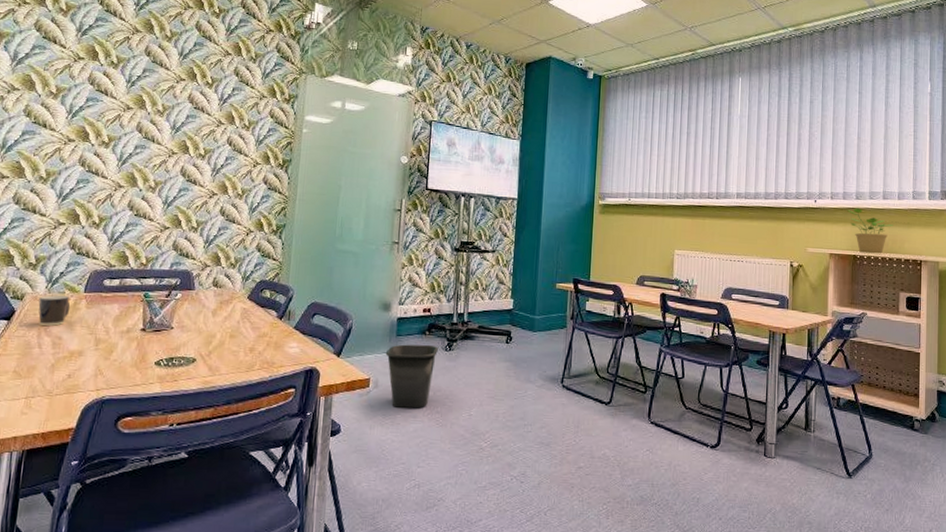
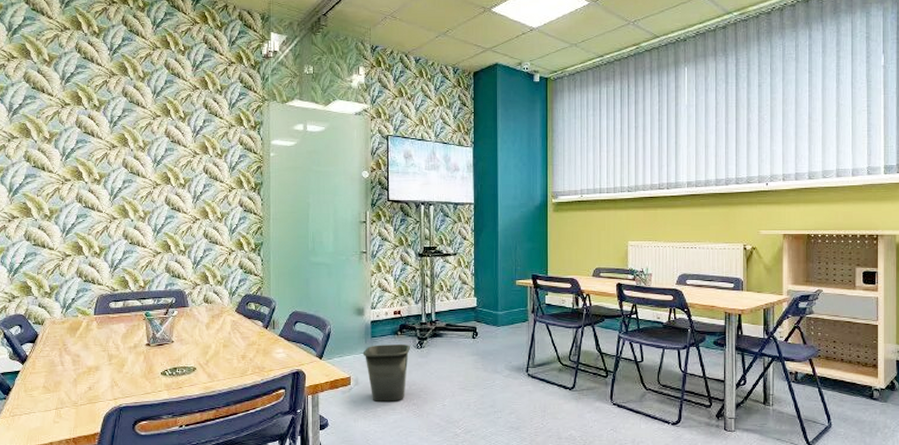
mug: present [38,295,71,327] -> none [57,319,84,347]
potted plant: present [846,208,893,254] -> none [799,188,848,231]

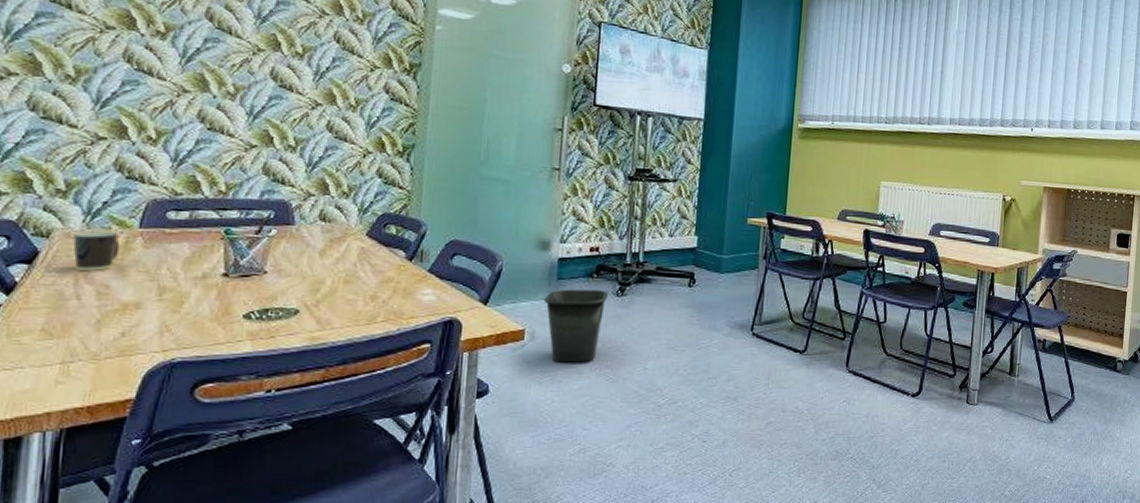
mug: none [57,319,84,347] -> present [73,231,121,272]

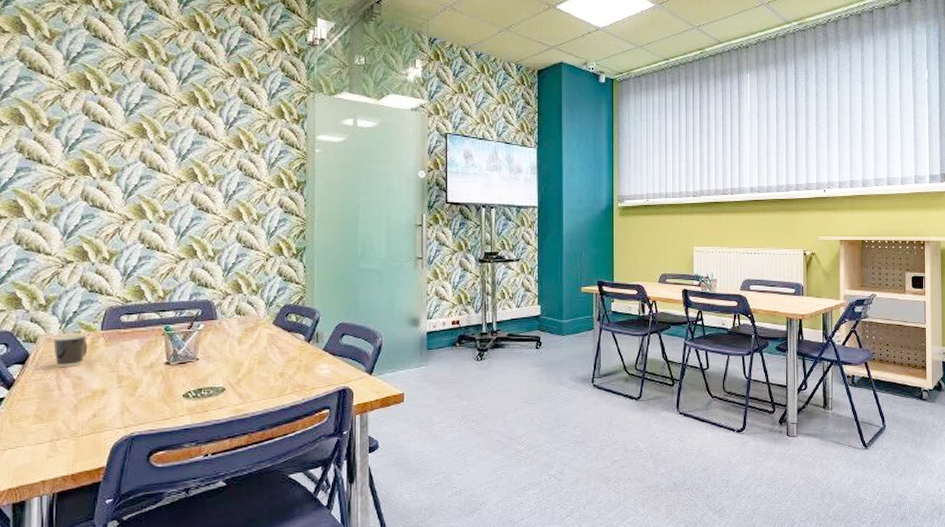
waste bin: present [543,289,608,363] -> none [417,356,469,419]

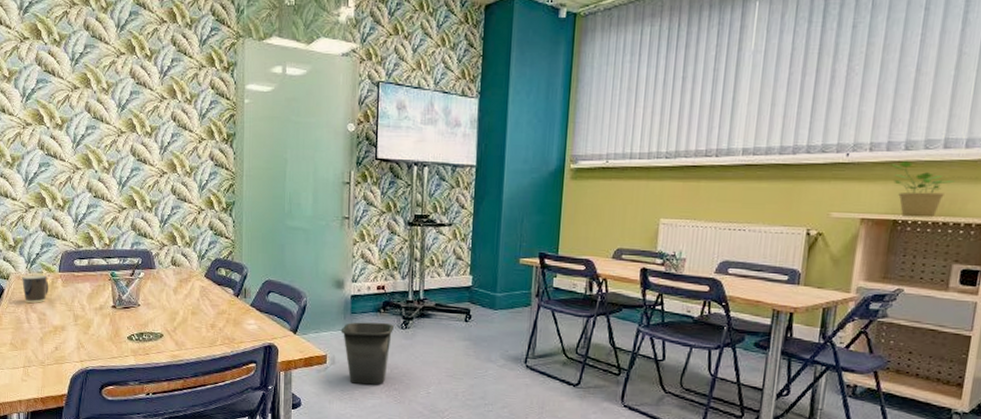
waste bin: none [417,356,469,419] -> present [340,322,394,385]
potted plant: none [854,195,898,238] -> present [889,161,955,218]

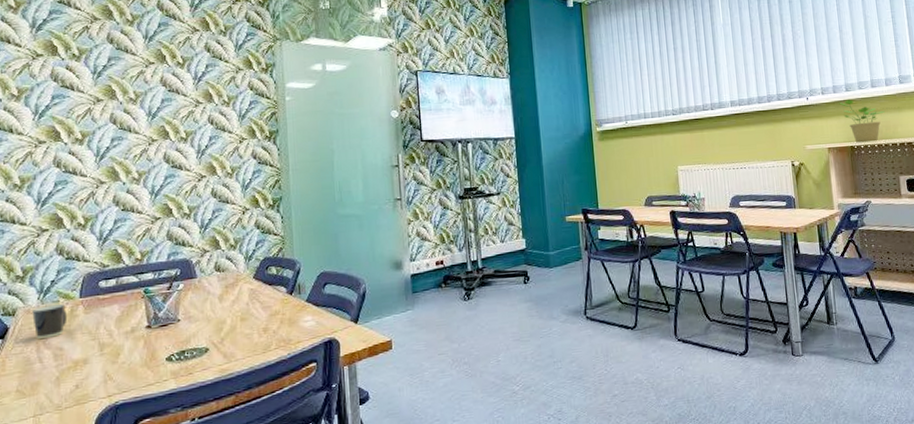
waste bin: present [340,322,394,385] -> none [403,296,457,365]

